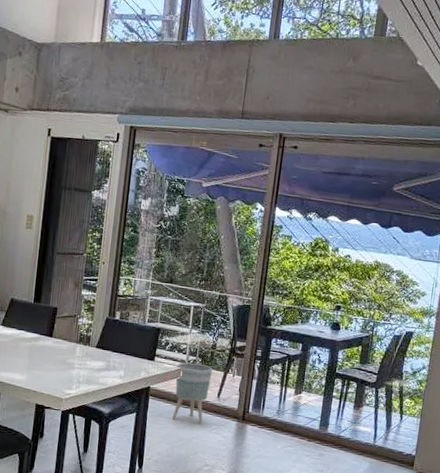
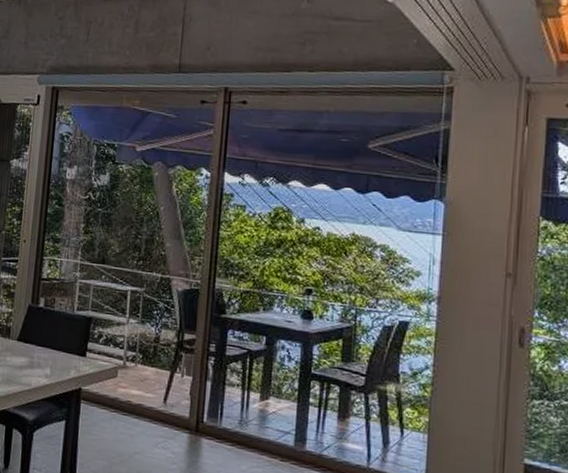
planter: present [172,362,213,424] -> none [109,359,156,436]

